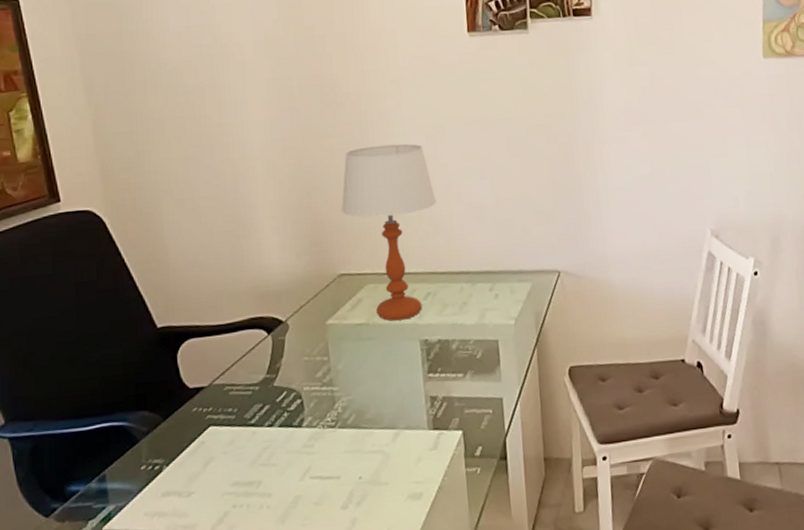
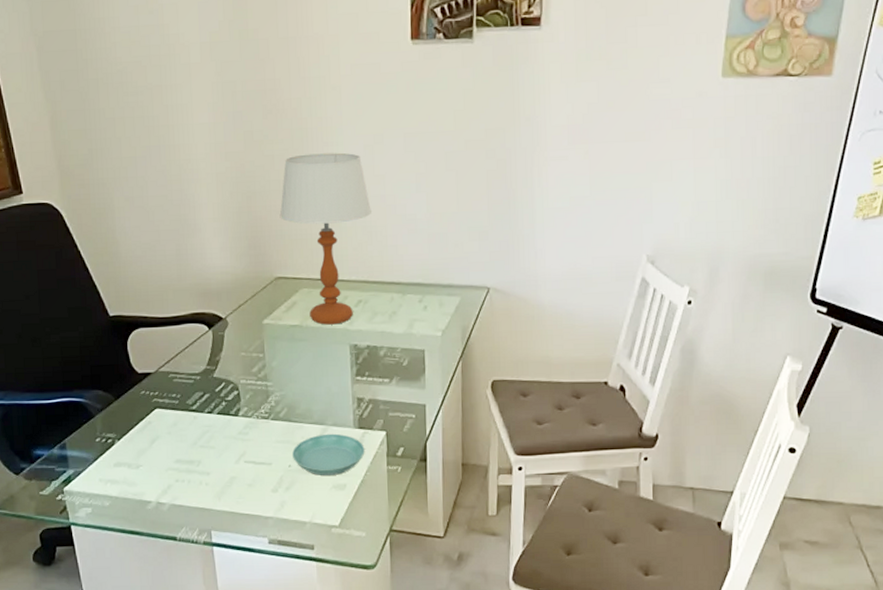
saucer: none [363,437,441,486] -> present [292,433,365,475]

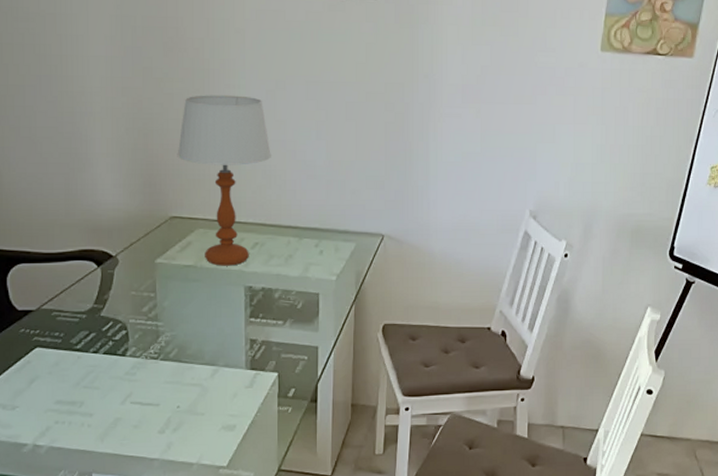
saucer: present [292,433,365,475] -> none [182,374,256,416]

